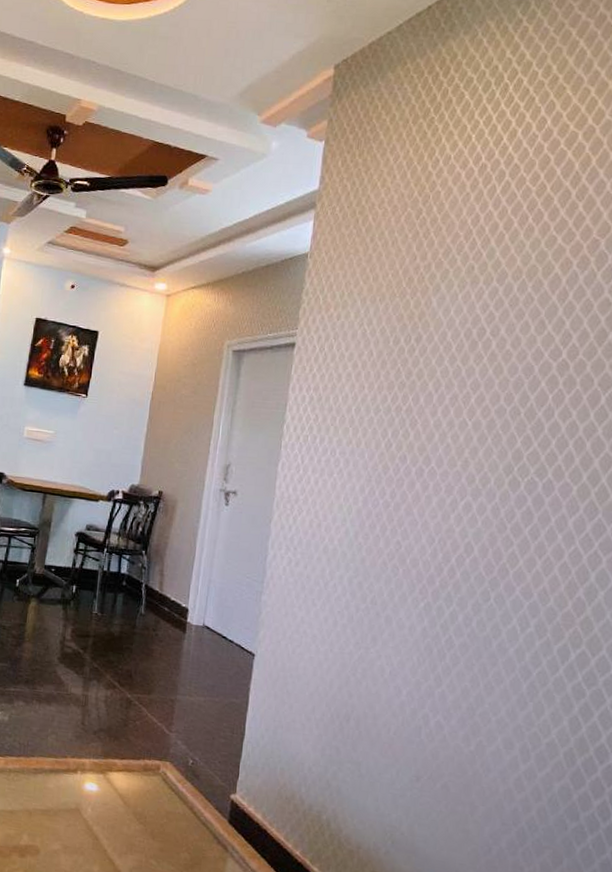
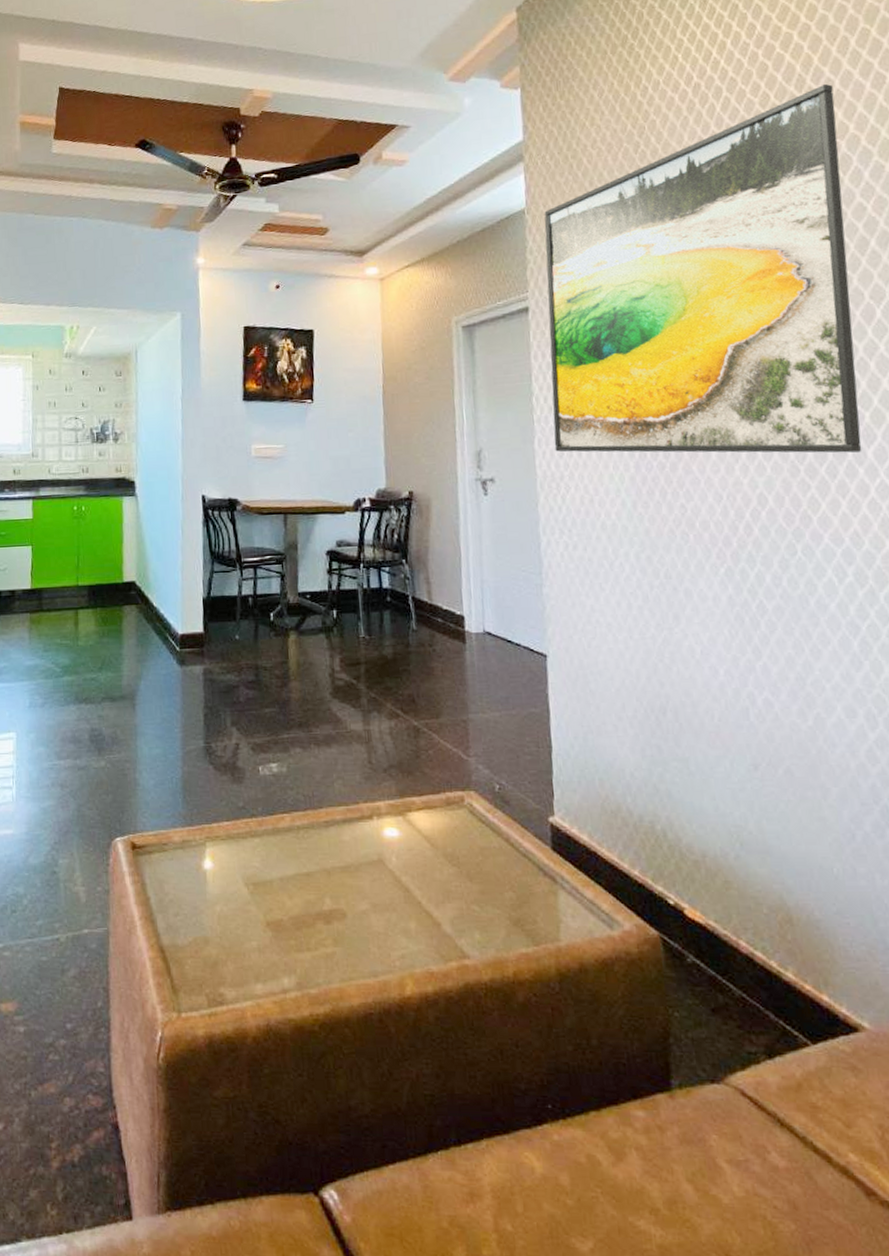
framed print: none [295,185,604,520] -> present [544,84,862,453]

